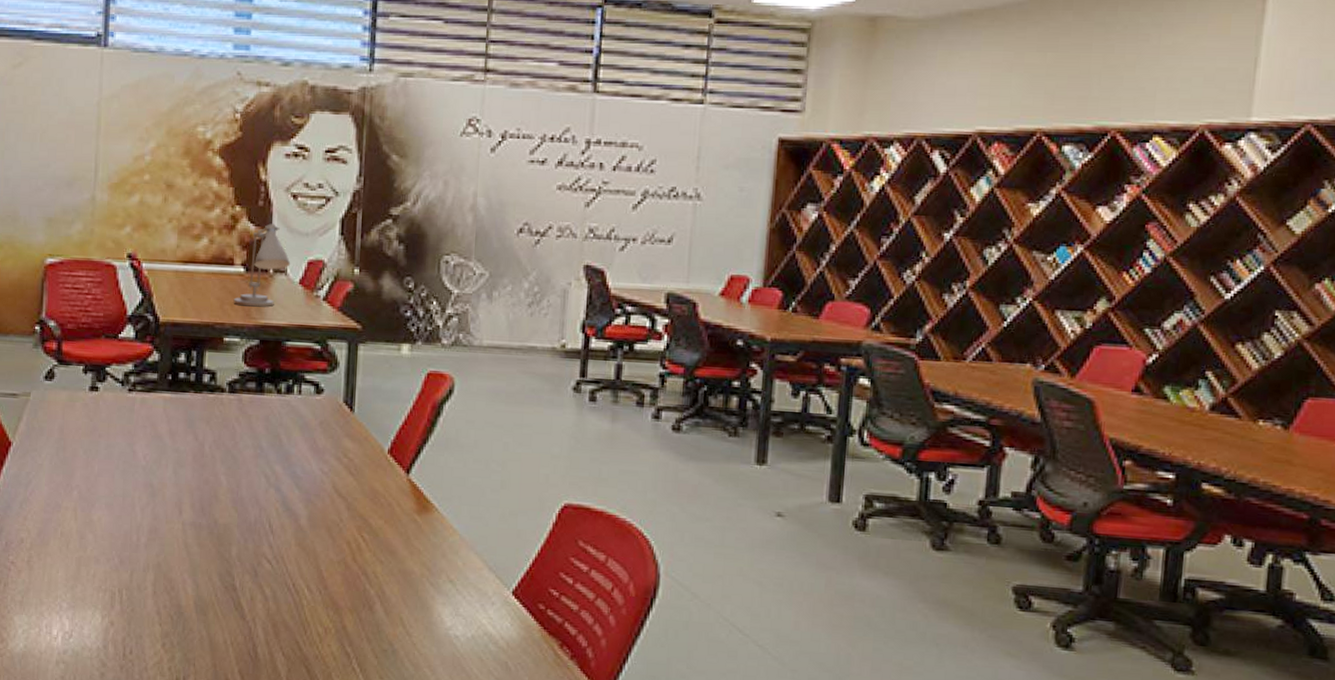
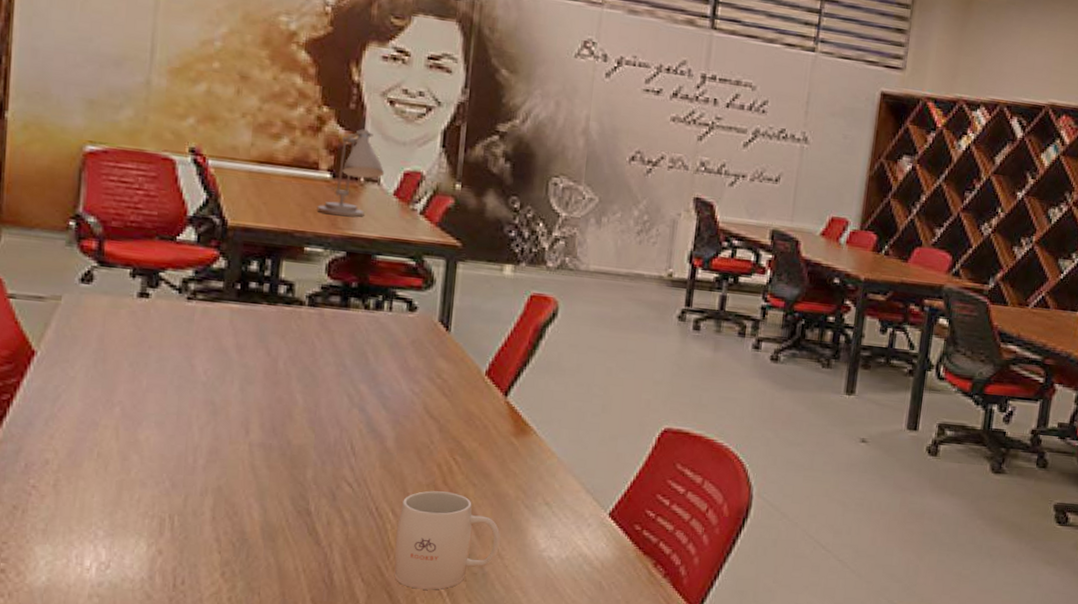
mug: none [310,567,409,666] -> present [394,490,501,590]

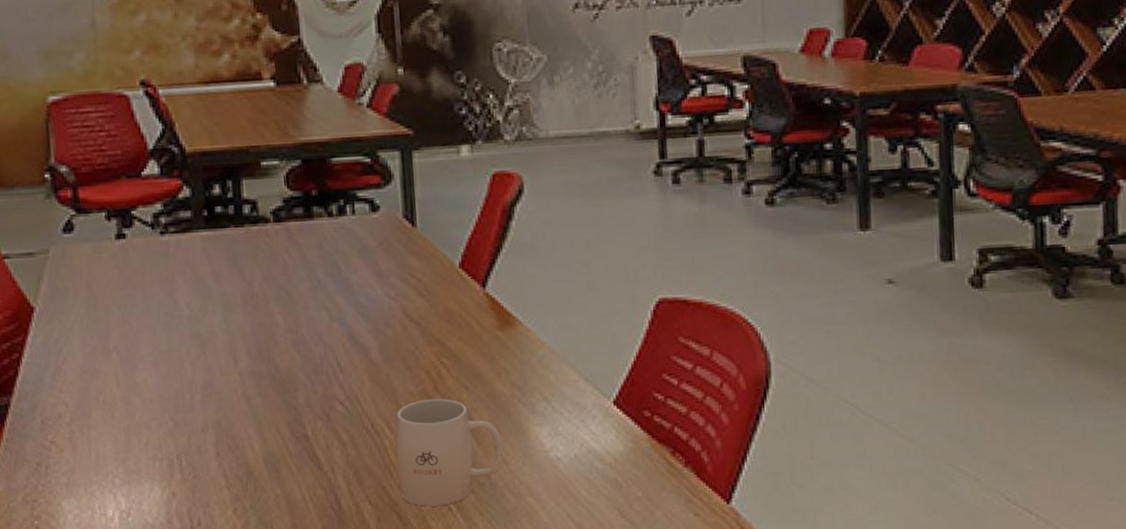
desk lamp: present [317,128,385,218] -> none [266,29,326,125]

